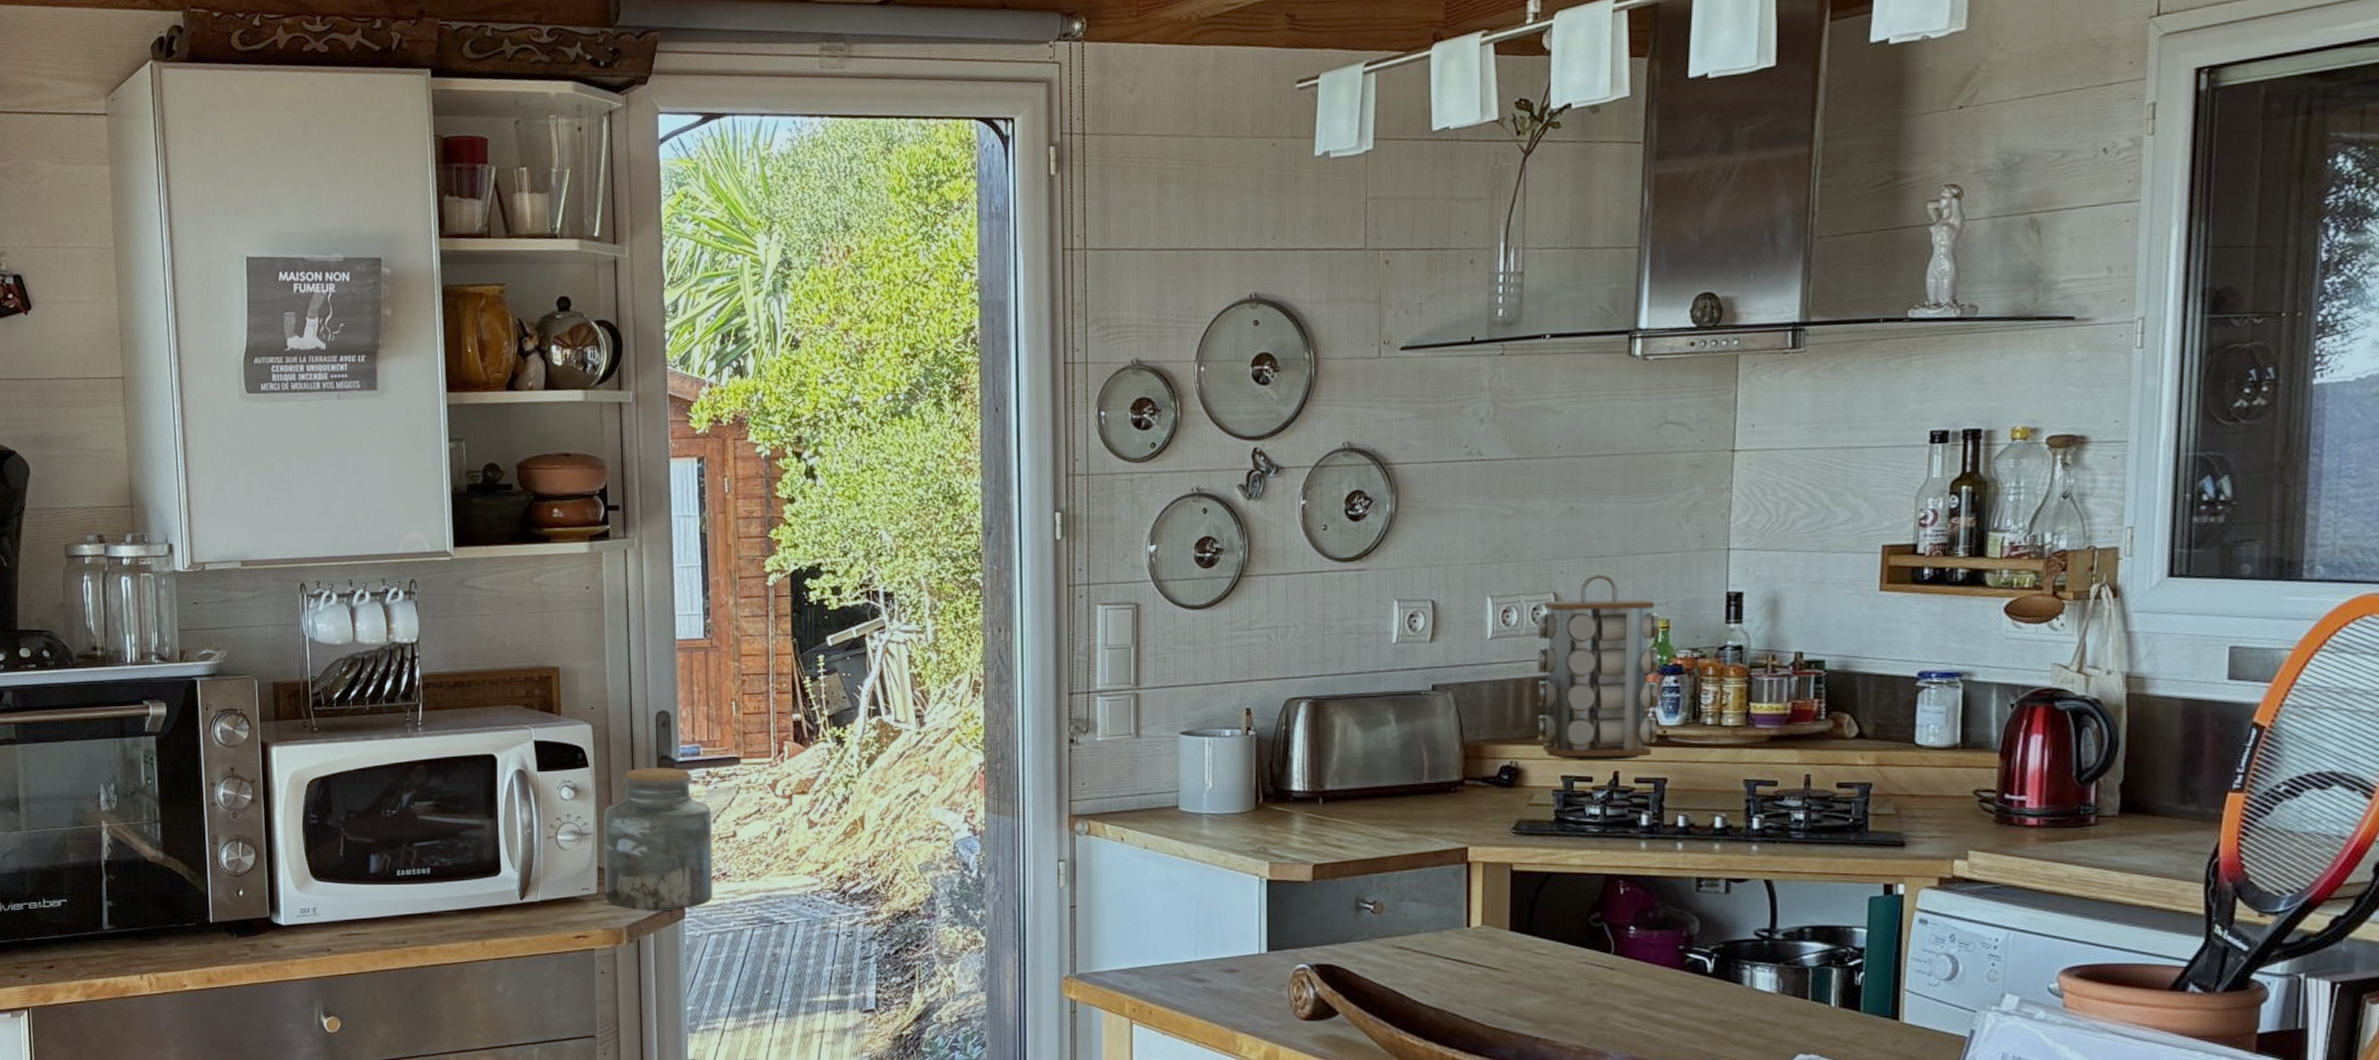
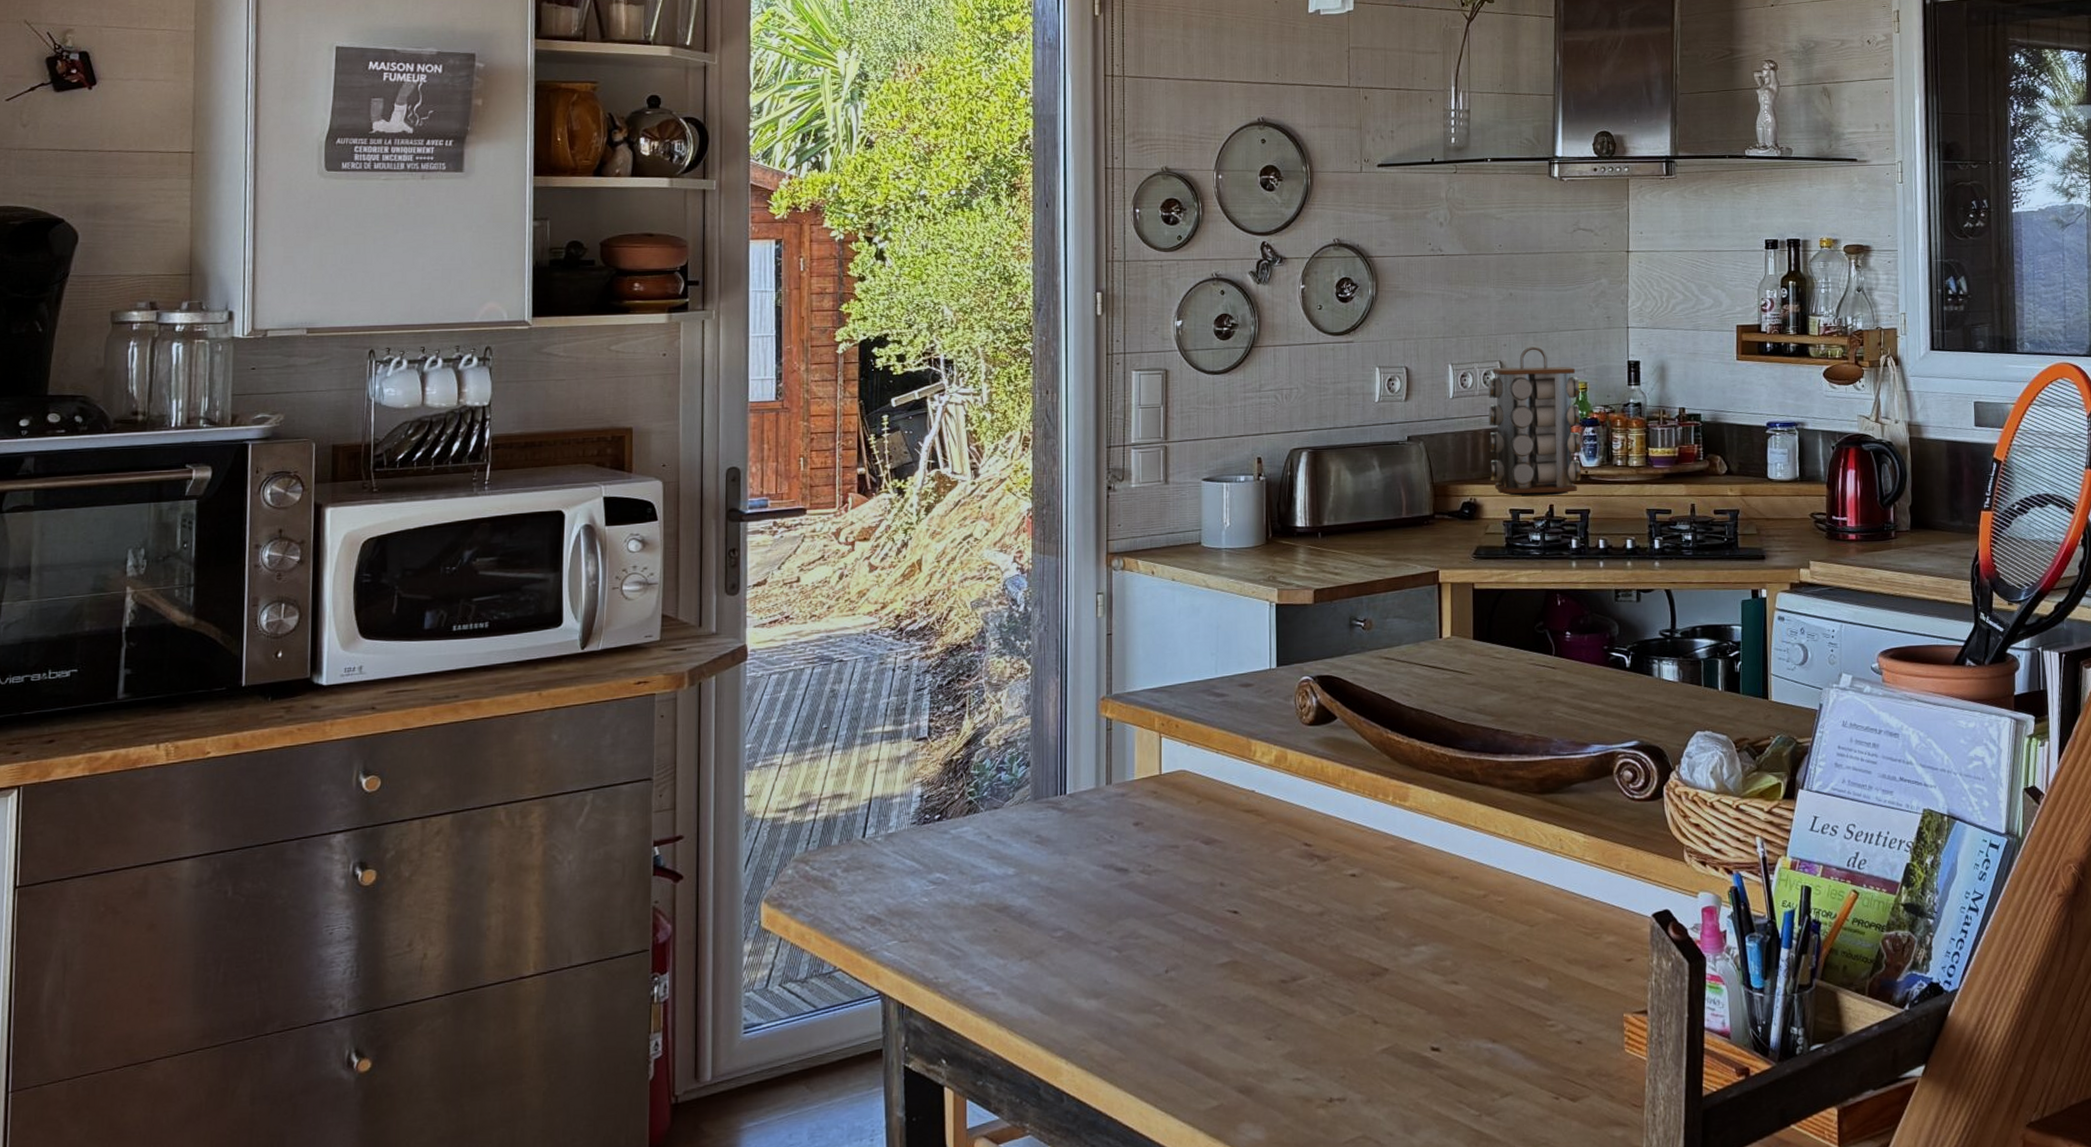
jar: present [603,767,713,910] -> none [668,519,777,655]

